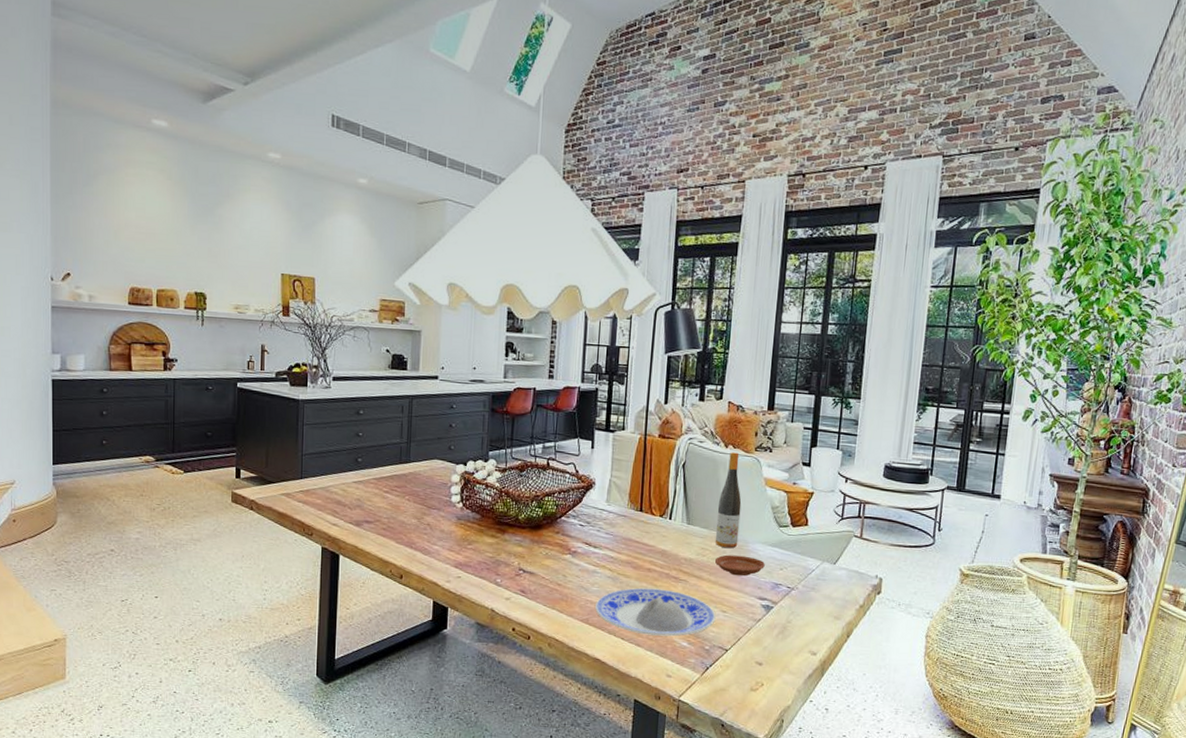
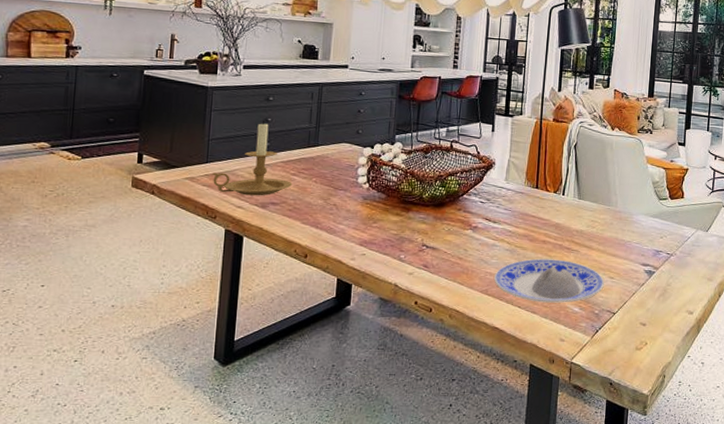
candle holder: none [307,435,386,514] -> present [212,121,293,196]
plate: present [714,554,765,576] -> none [603,226,647,245]
wine bottle: present [715,452,742,549] -> none [603,134,627,220]

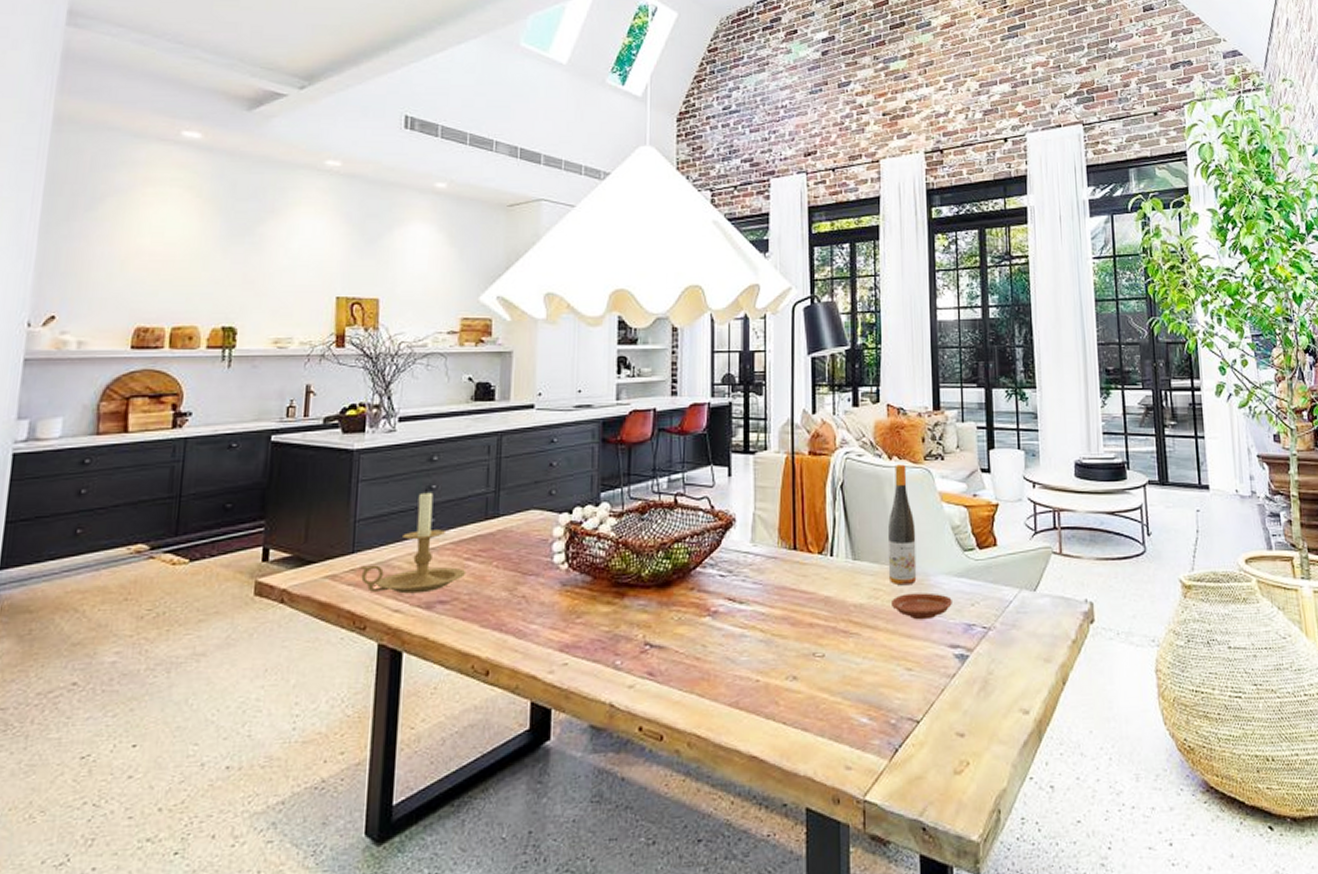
plate: present [494,258,604,303] -> none [747,648,900,714]
wine bottle: none [603,134,627,220] -> present [887,464,917,586]
plate: none [603,226,647,245] -> present [890,593,952,620]

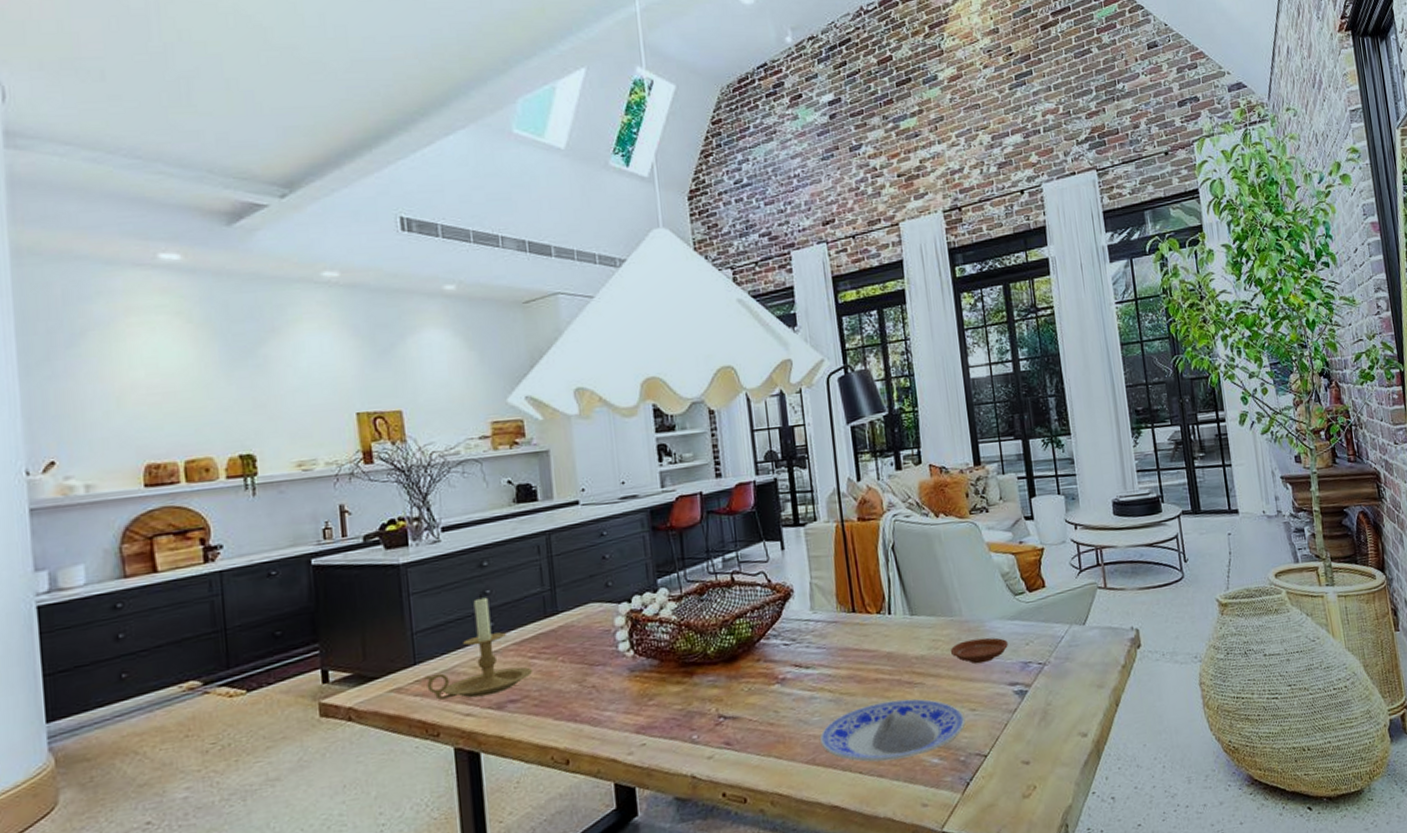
plate: none [747,648,900,714] -> present [820,698,966,762]
wine bottle: present [887,464,917,586] -> none [941,520,973,634]

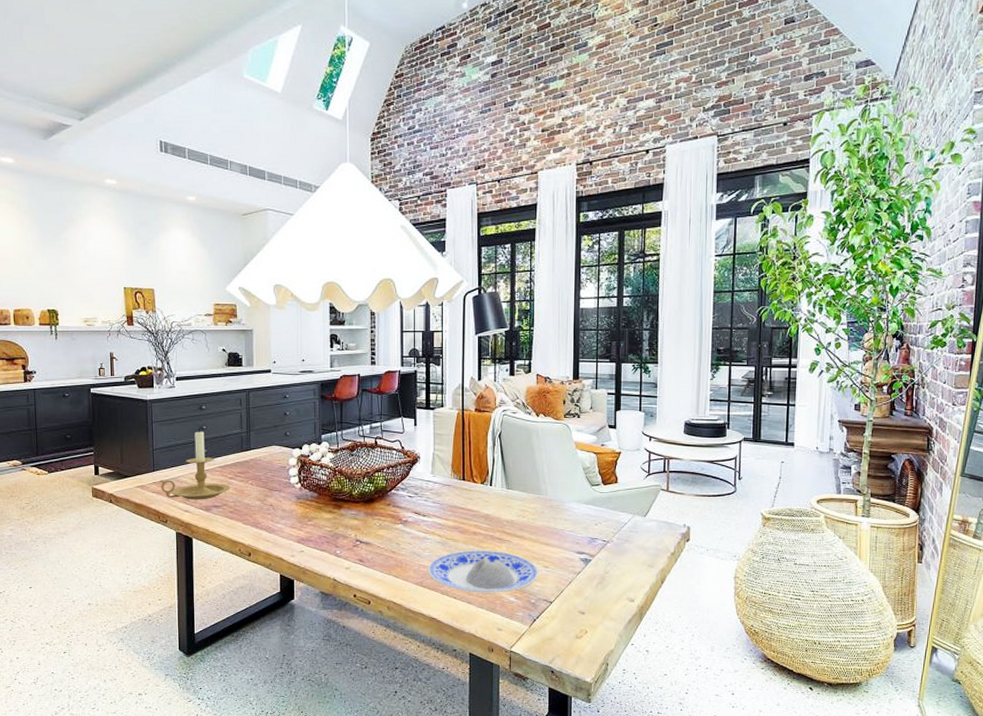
plate: present [950,637,1008,664] -> none [534,514,581,533]

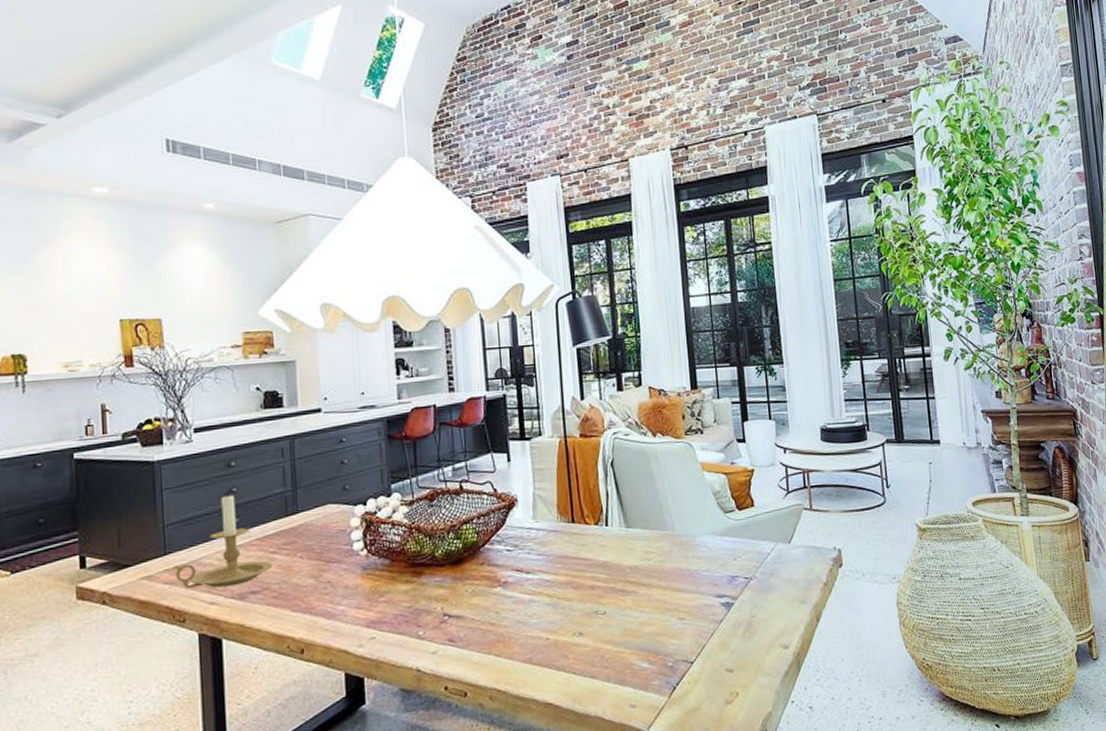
plate: present [428,550,539,593] -> none [538,606,674,664]

